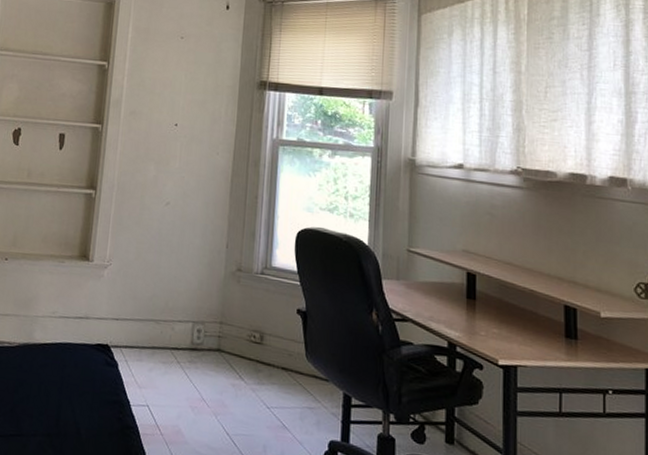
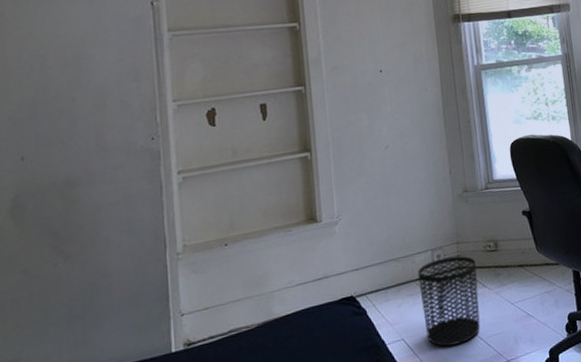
waste bin: none [172,333,237,432] -> present [418,256,481,347]

